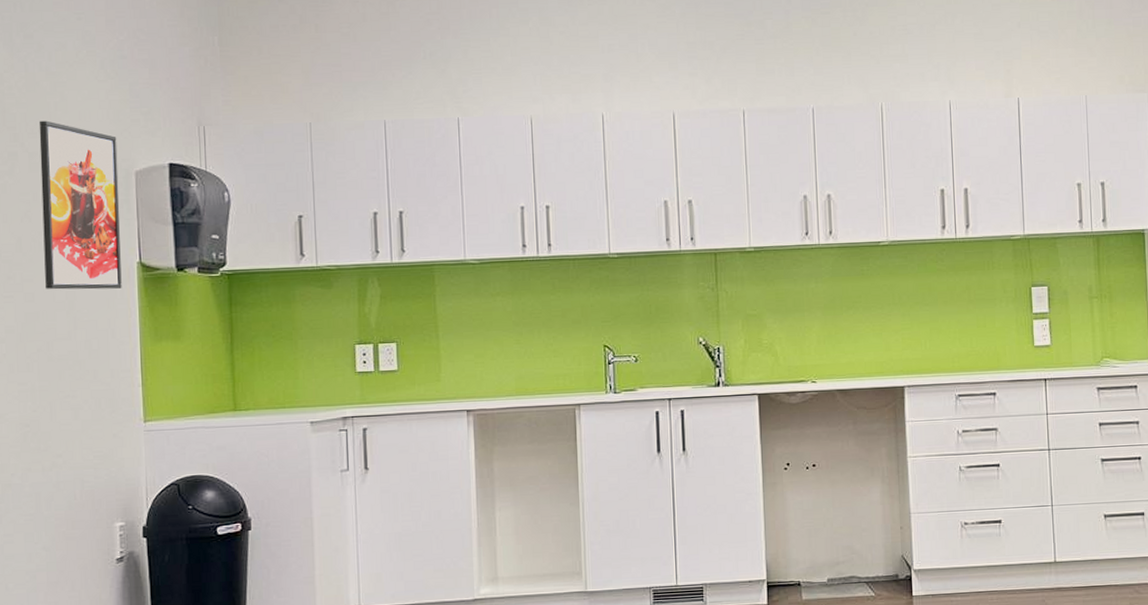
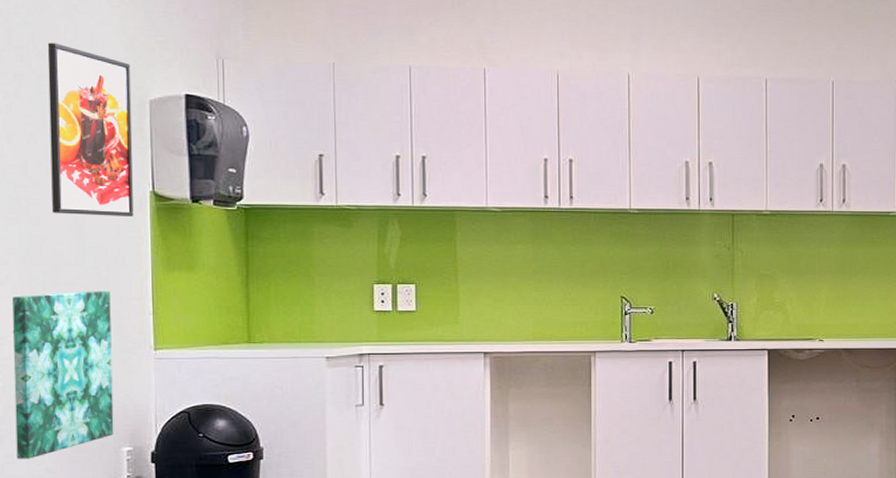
wall art: none [9,364,107,538] -> present [12,291,114,459]

